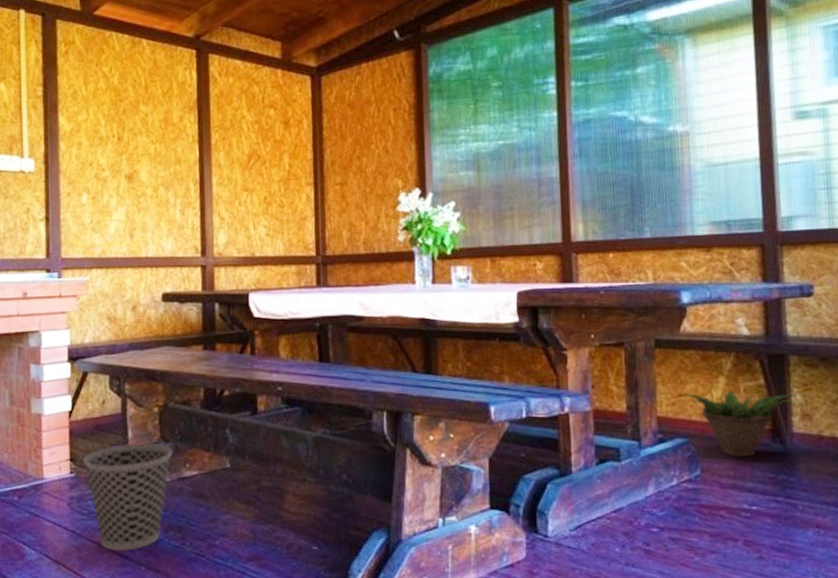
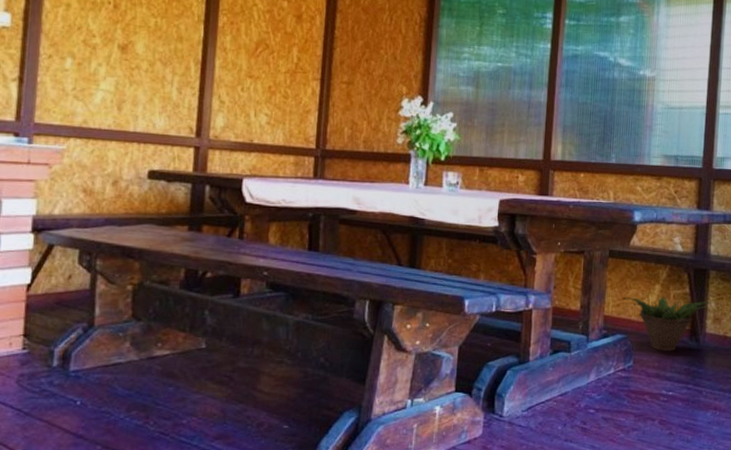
wastebasket: present [83,443,174,552] -> none [39,320,145,431]

